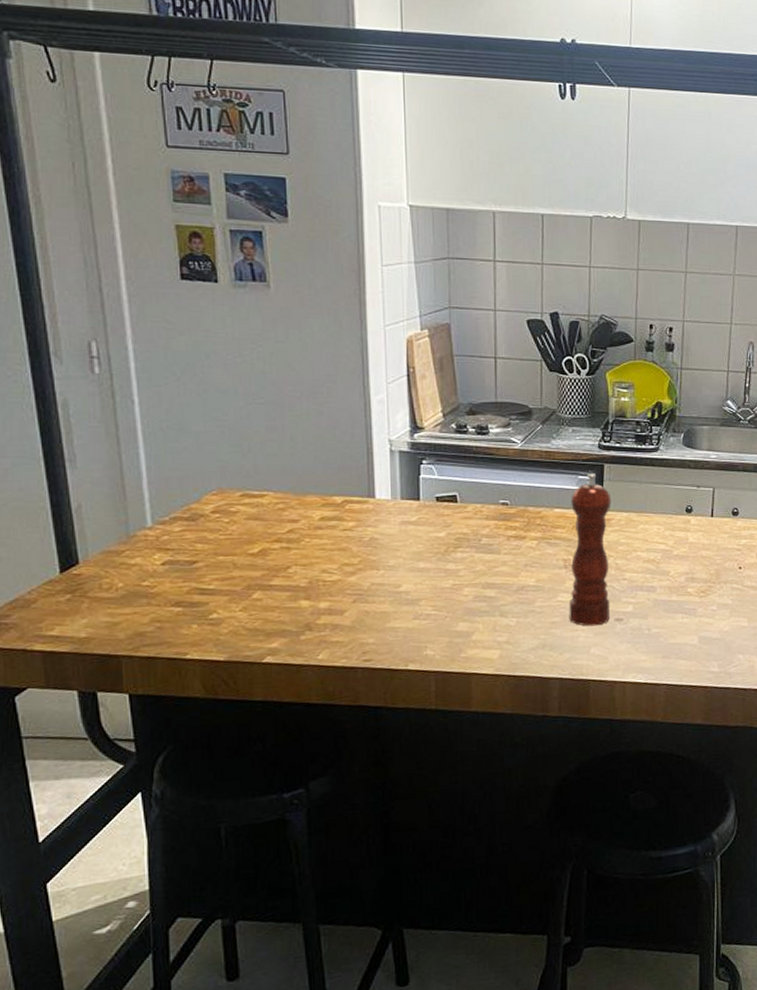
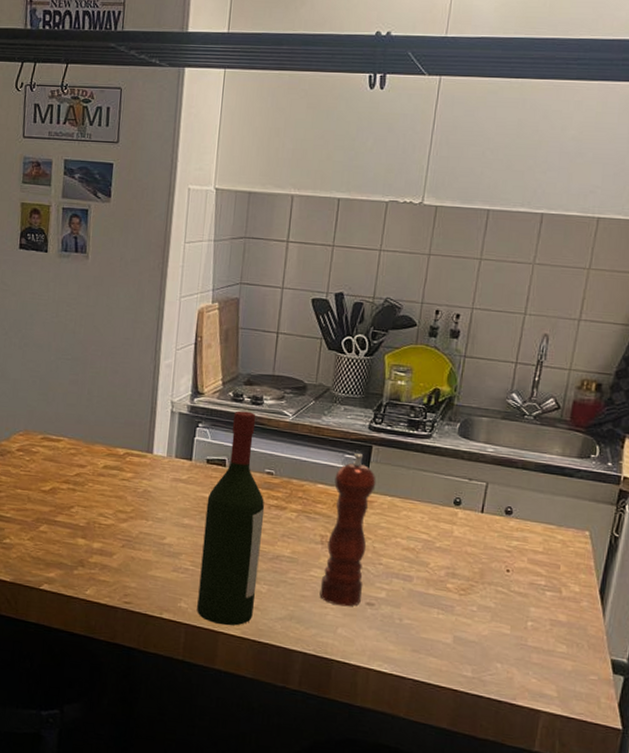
wine bottle: none [442,442,505,666] -> present [197,410,265,626]

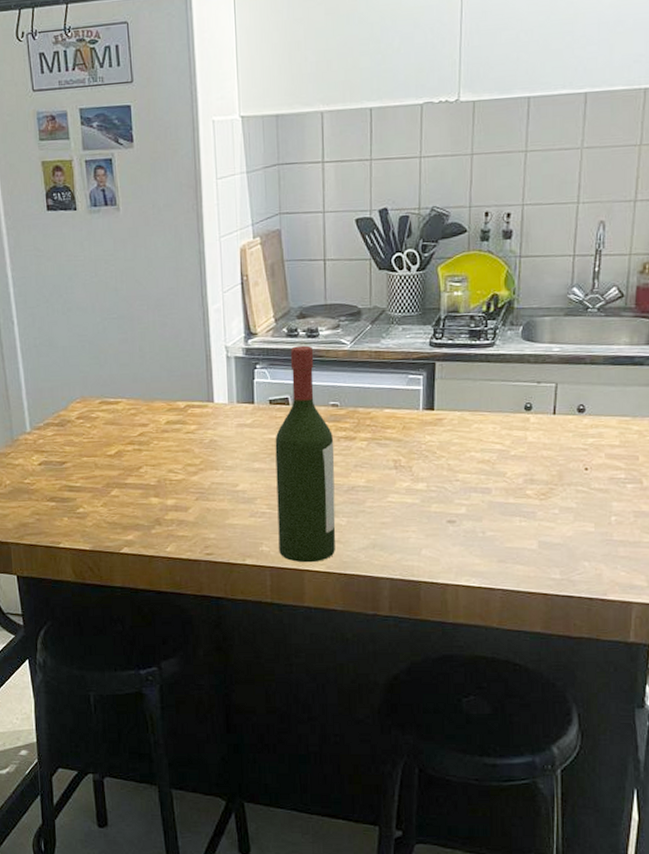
pepper mill: present [319,452,376,607] -> none [399,371,444,528]

